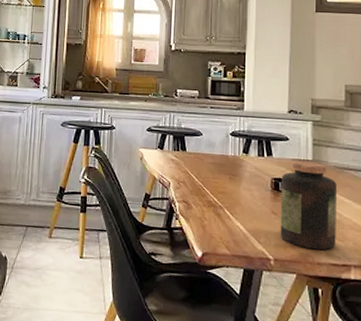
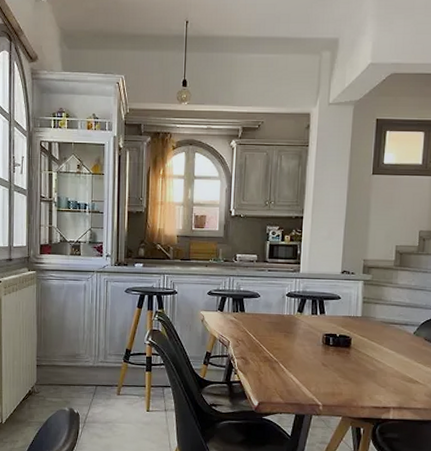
jar: present [280,161,338,251] -> none [329,318,383,396]

